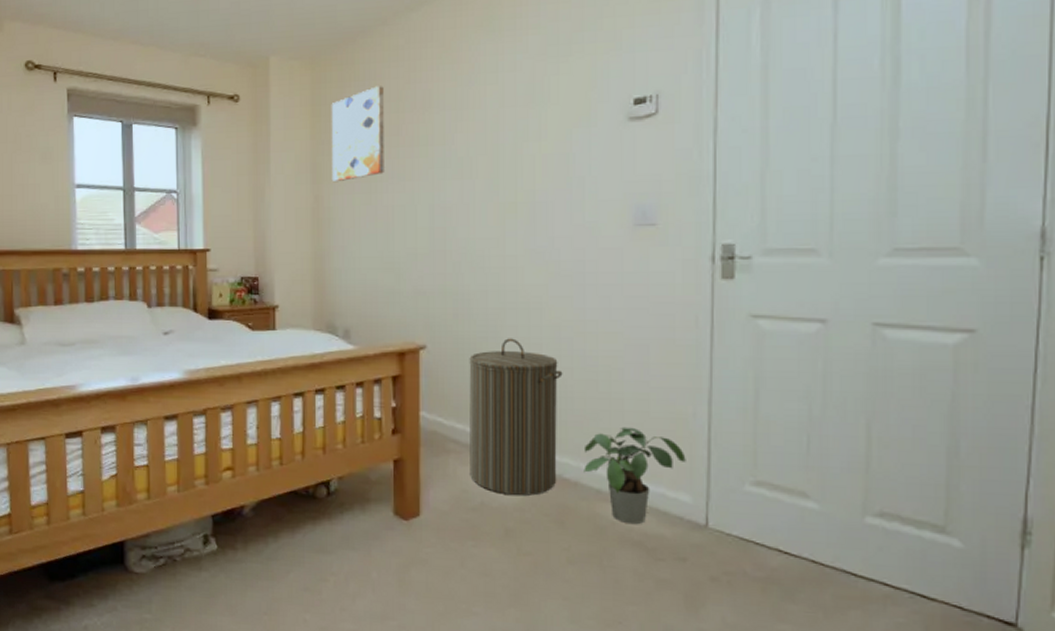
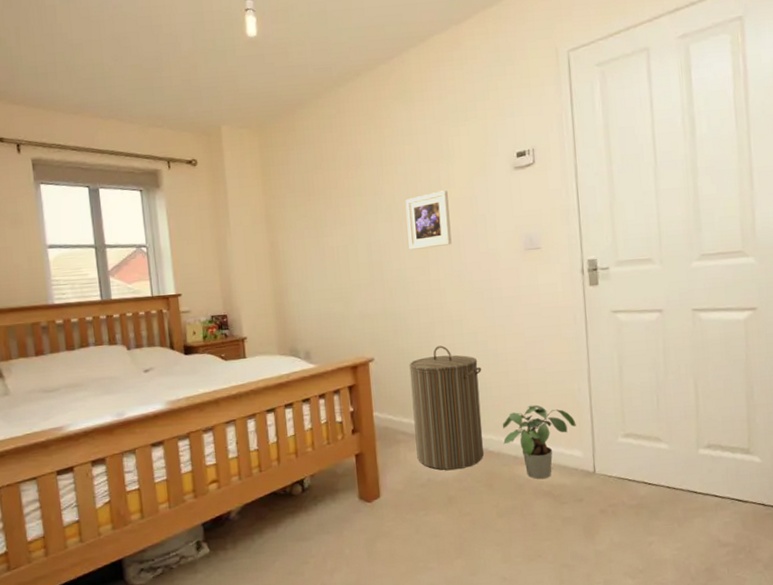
wall art: present [331,86,384,183] -> none [278,148,328,230]
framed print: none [481,143,537,216] -> present [405,190,452,250]

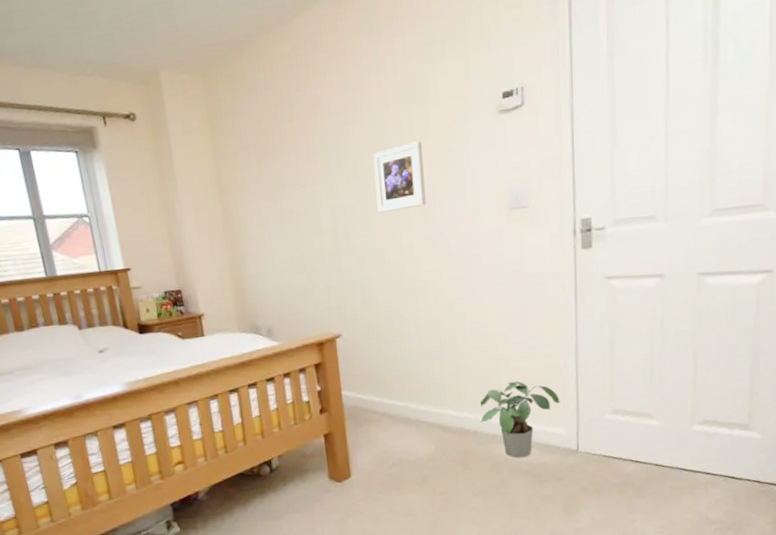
laundry hamper: present [409,345,484,470] -> none [379,319,459,450]

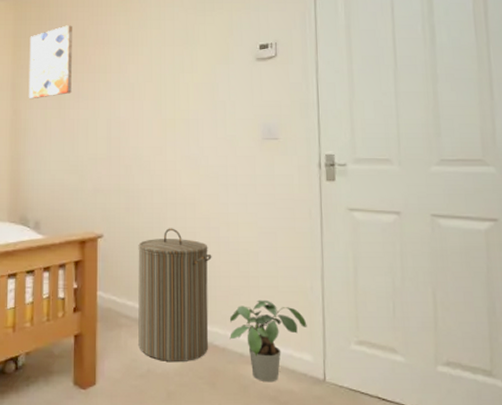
wall art: none [227,95,286,193] -> present [28,25,72,99]
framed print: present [372,141,426,213] -> none [148,75,191,129]
laundry hamper: none [379,319,459,450] -> present [138,228,212,363]

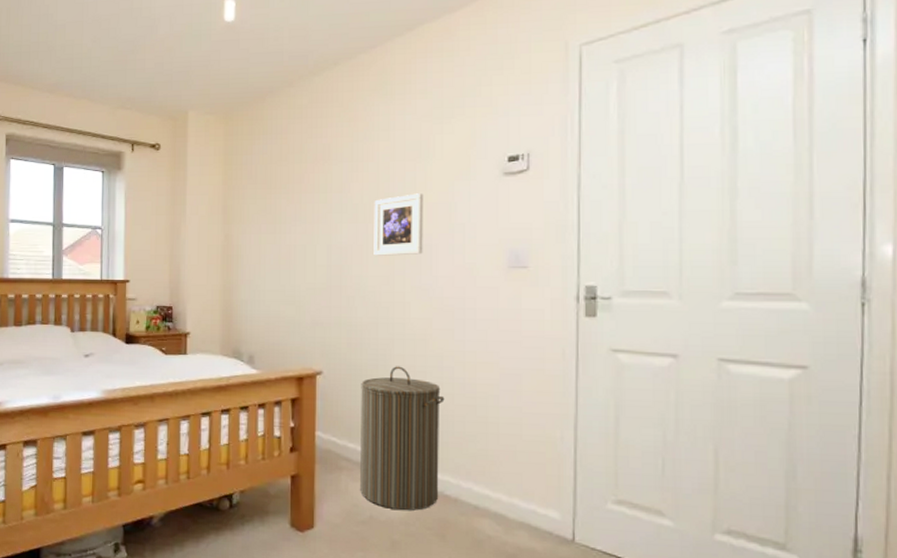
wall art: present [28,25,72,99] -> none [240,139,289,223]
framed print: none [148,75,191,129] -> present [374,193,423,256]
potted plant: present [229,299,307,381] -> none [463,448,555,538]

